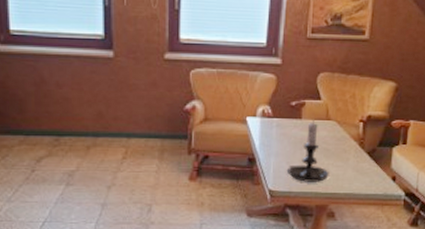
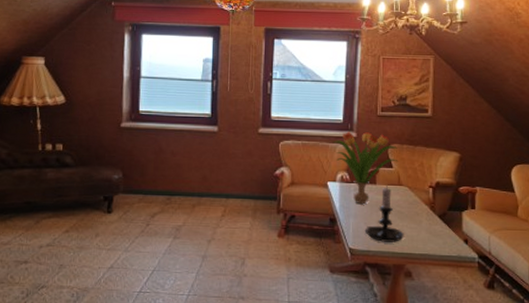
flower arrangement: none [254,57,328,141] -> present [333,131,399,204]

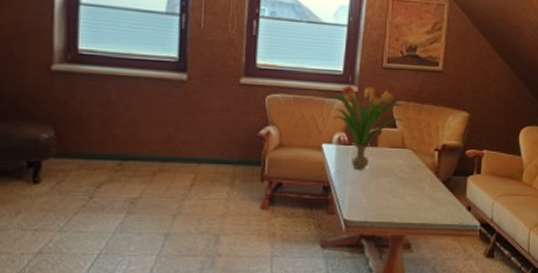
candle holder: present [364,185,404,242] -> none [362,148,405,212]

